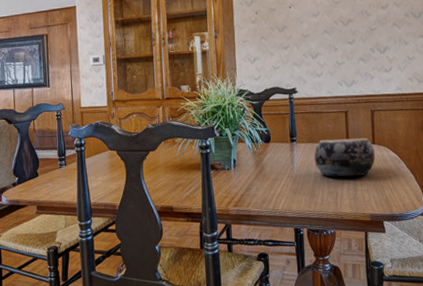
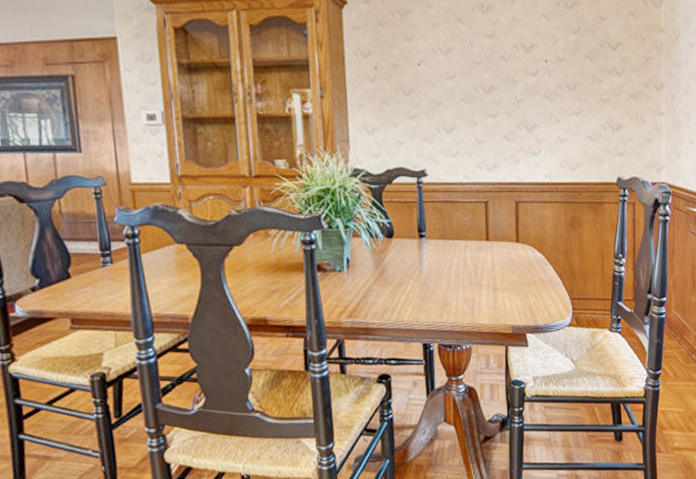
decorative bowl: present [314,137,375,177] -> none [447,234,519,282]

